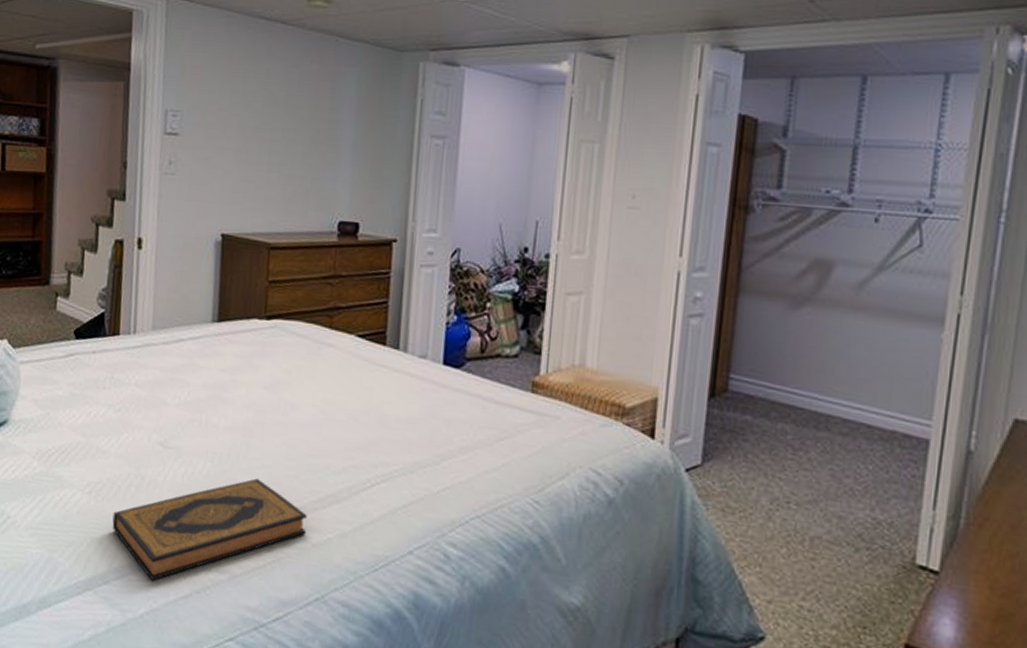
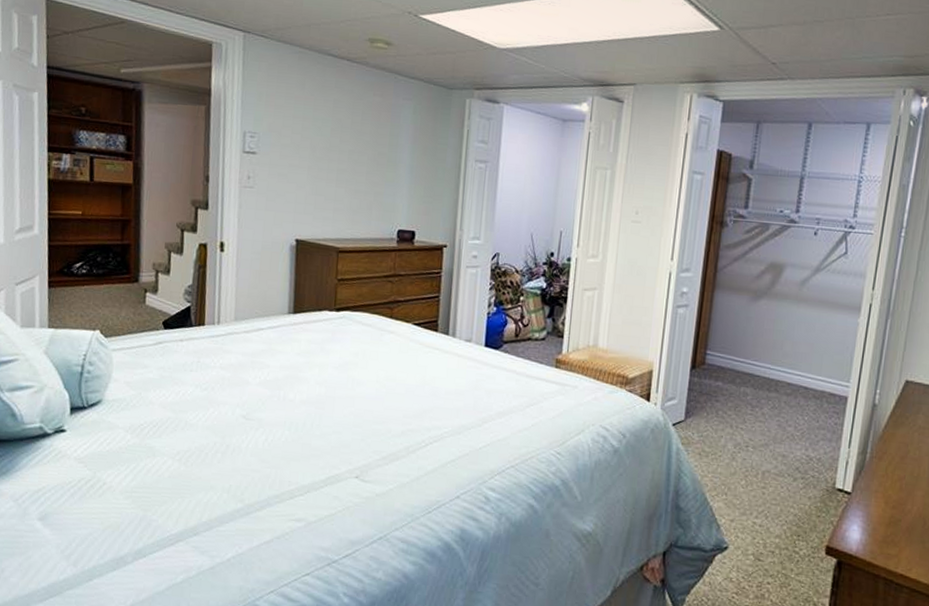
hardback book: present [112,478,307,581] -> none [200,443,372,531]

